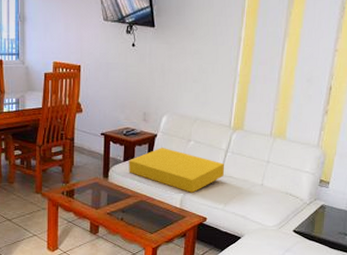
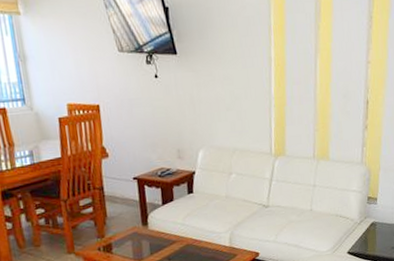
cushion: present [128,147,225,193] -> none [168,184,272,229]

